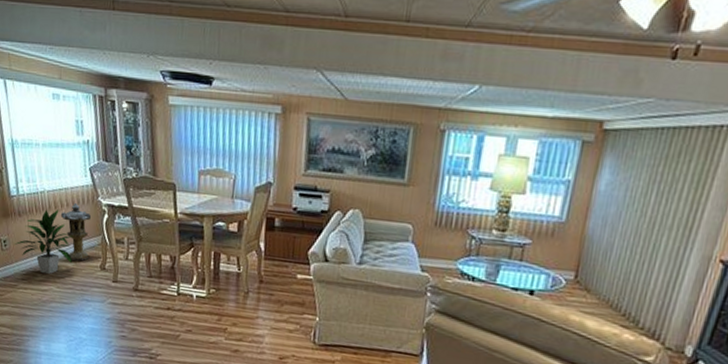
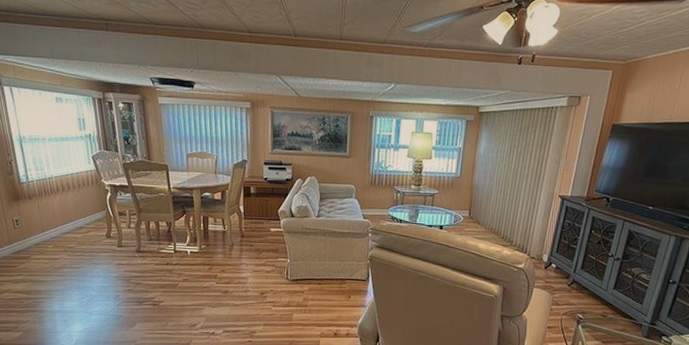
indoor plant: present [14,210,74,274] -> none [26,192,81,246]
lantern: present [60,203,91,262] -> none [68,186,96,233]

